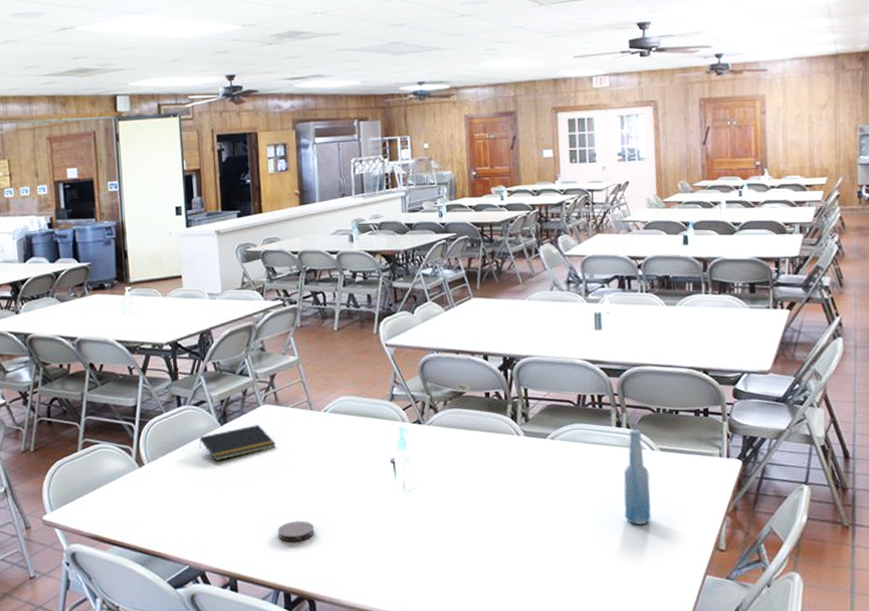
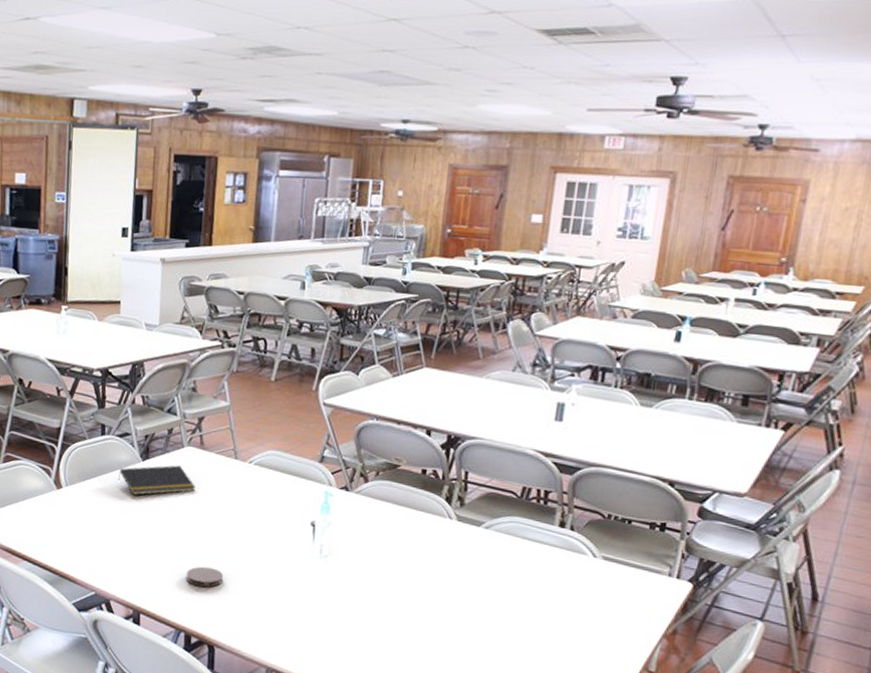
bottle: present [623,430,651,525] -> none [550,532,587,632]

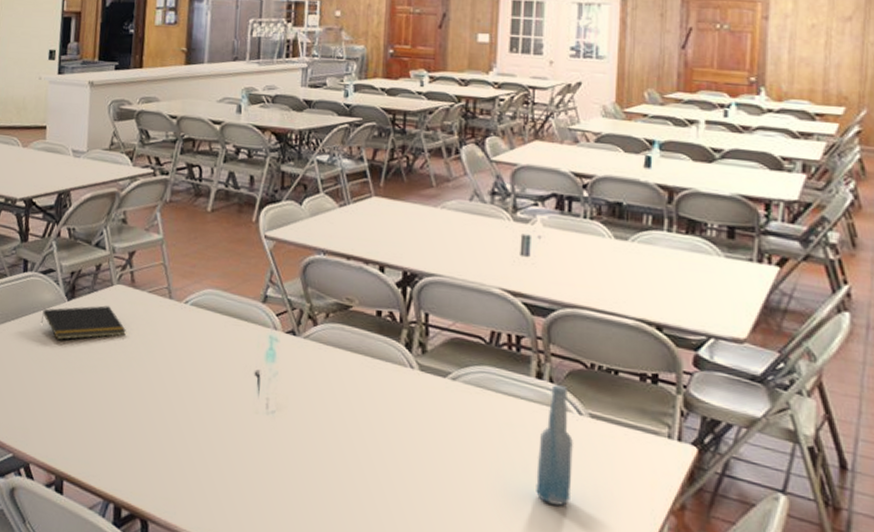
coaster: present [186,566,224,588] -> none [115,423,158,449]
bottle: none [550,532,587,632] -> present [536,385,573,506]

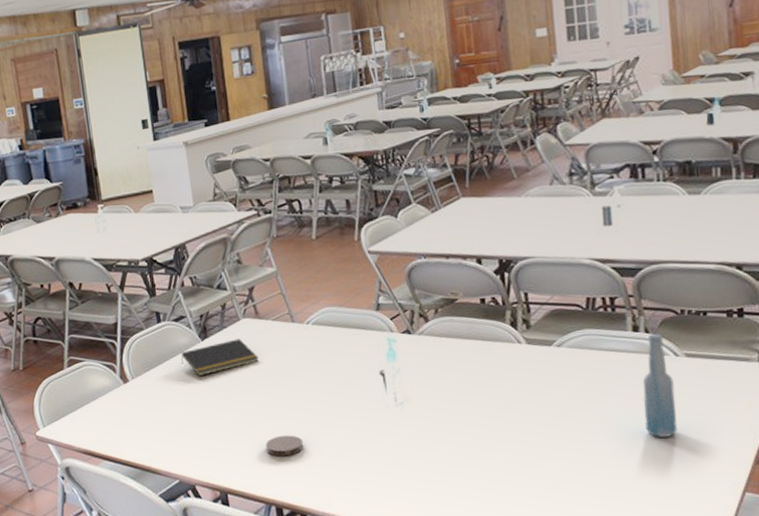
coaster: none [115,423,158,449] -> present [265,435,304,457]

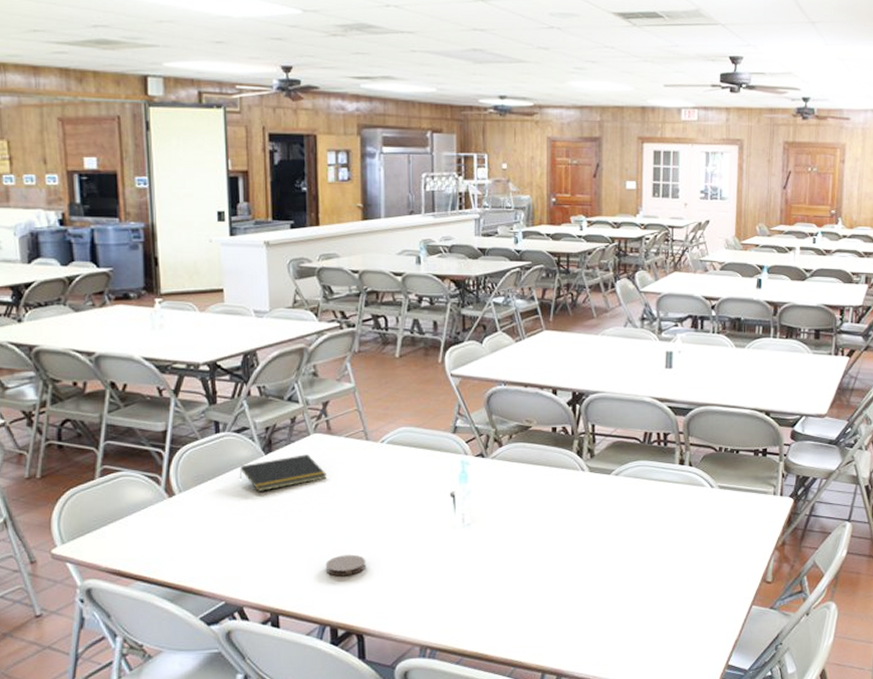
bottle: present [643,334,677,437] -> none [681,468,707,558]

